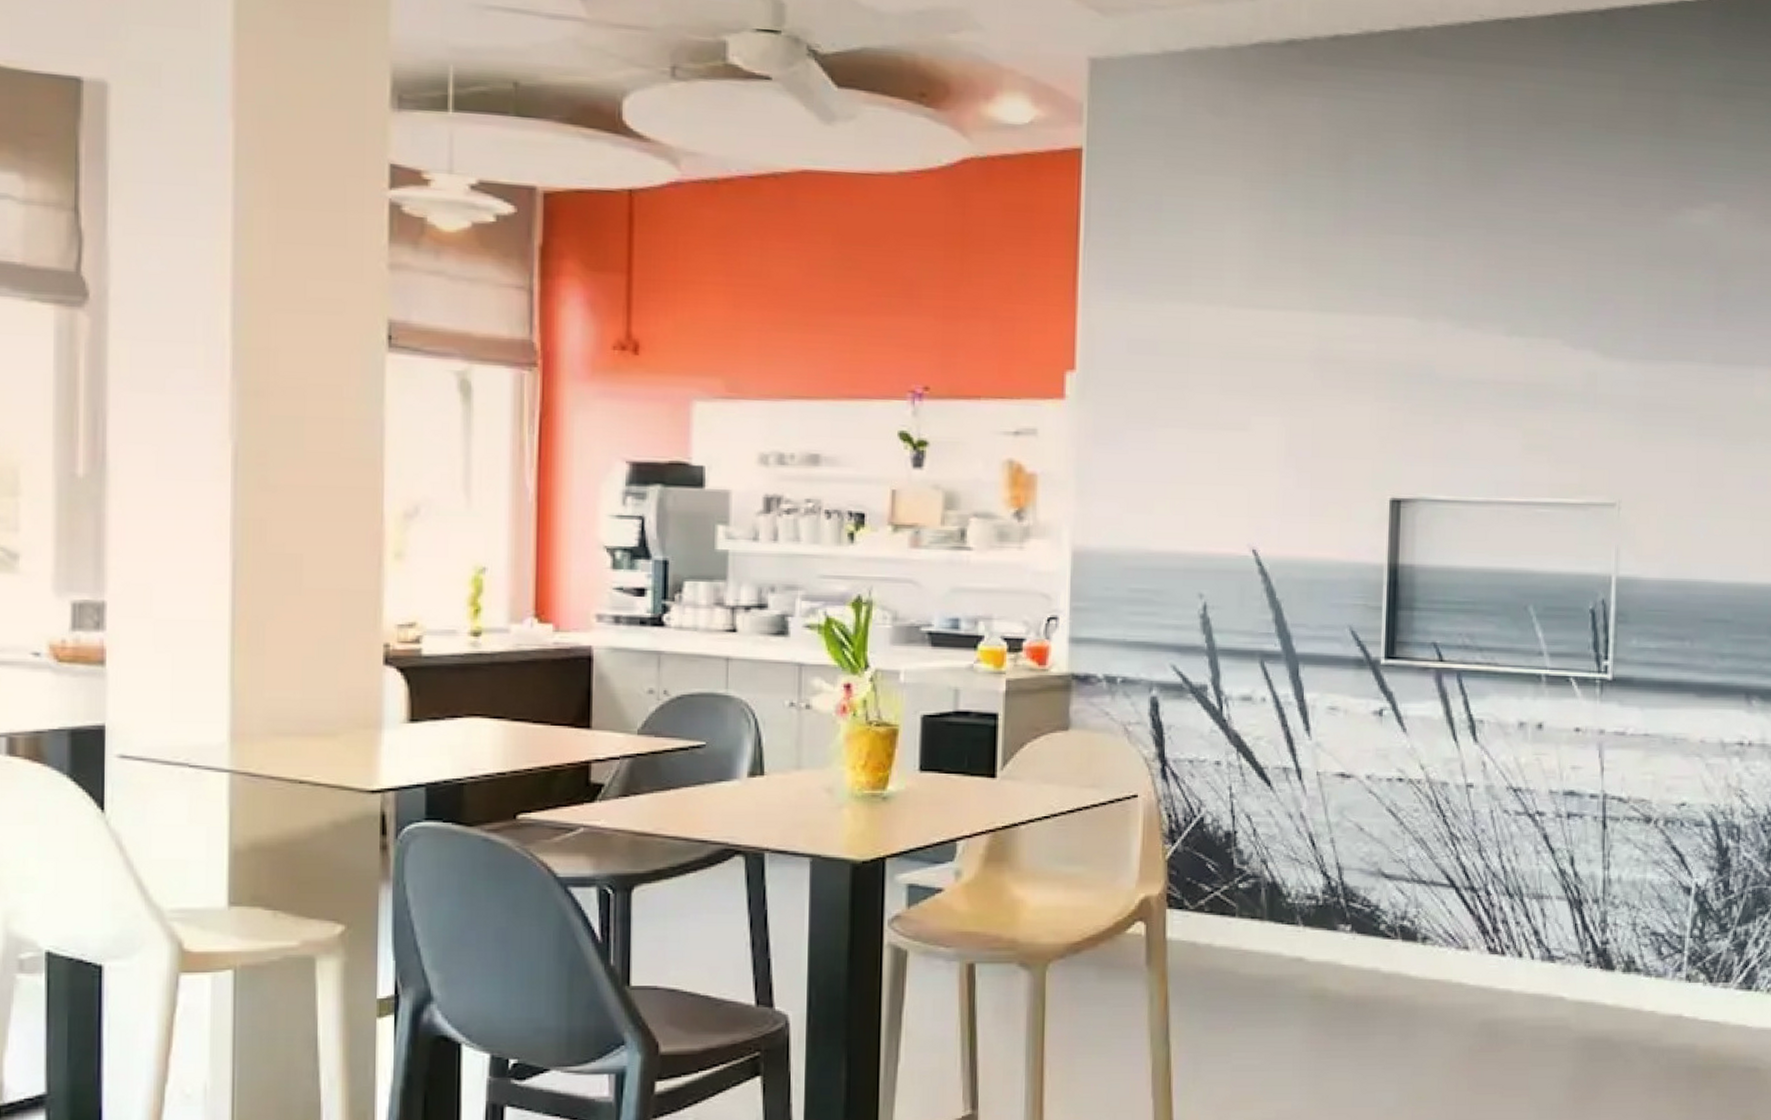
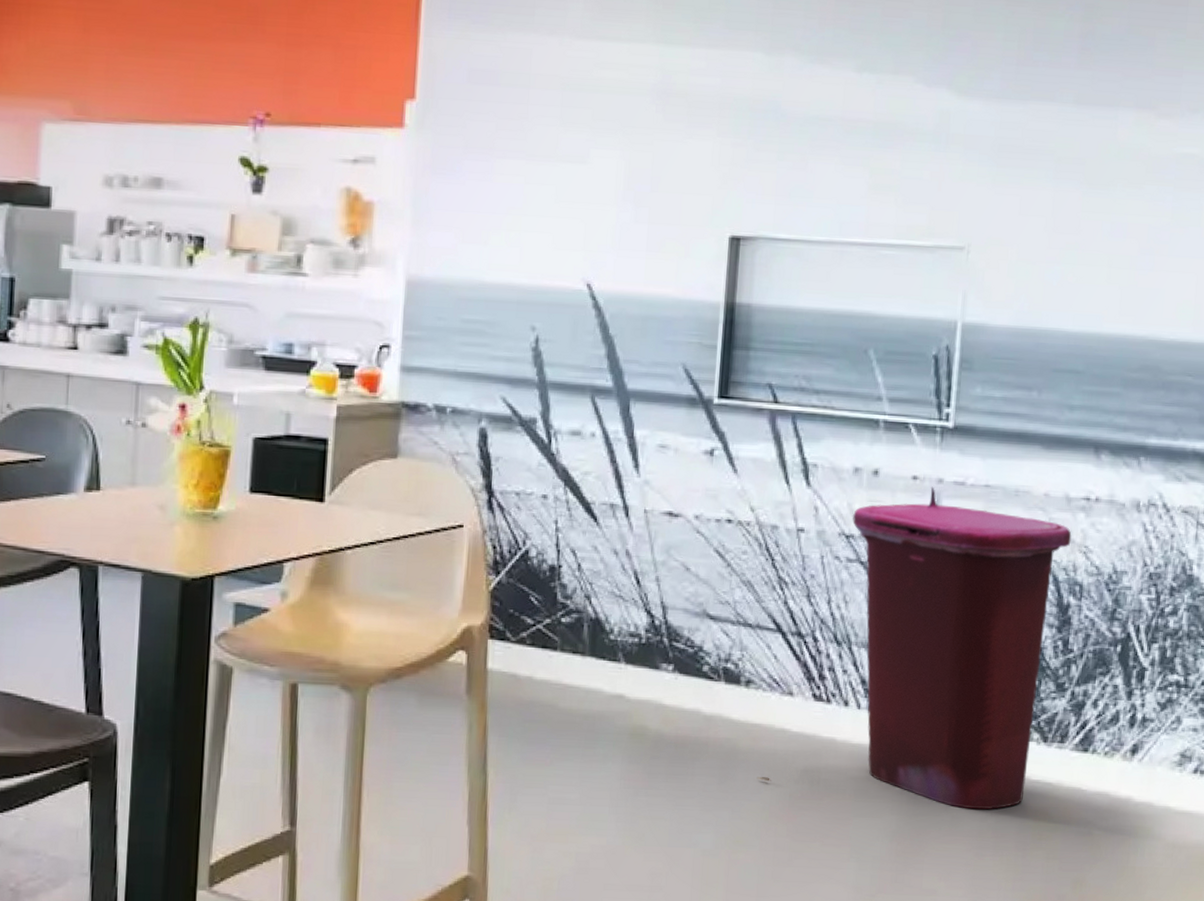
trash bin: none [1436,737,1728,1052] -> present [756,486,1072,810]

